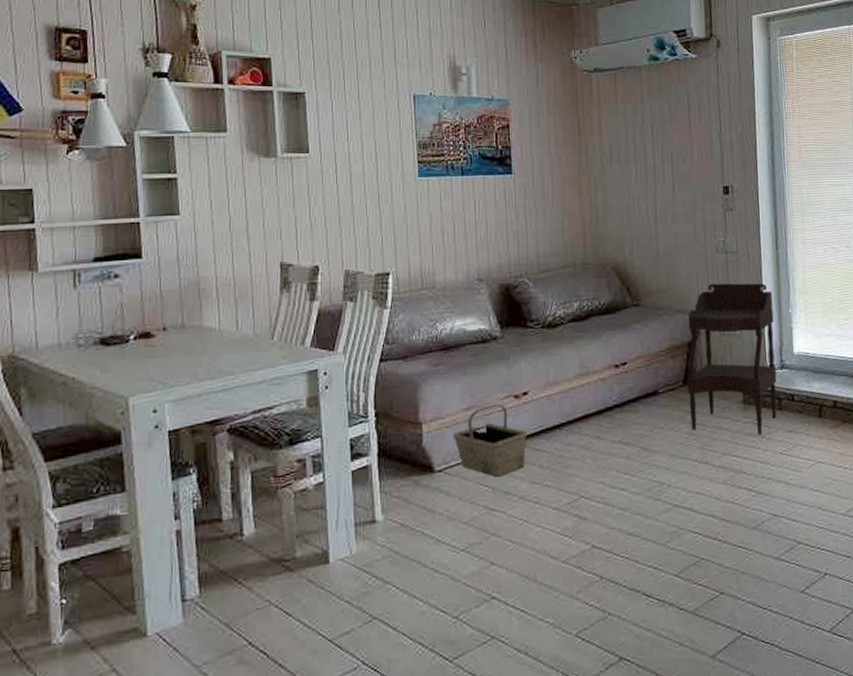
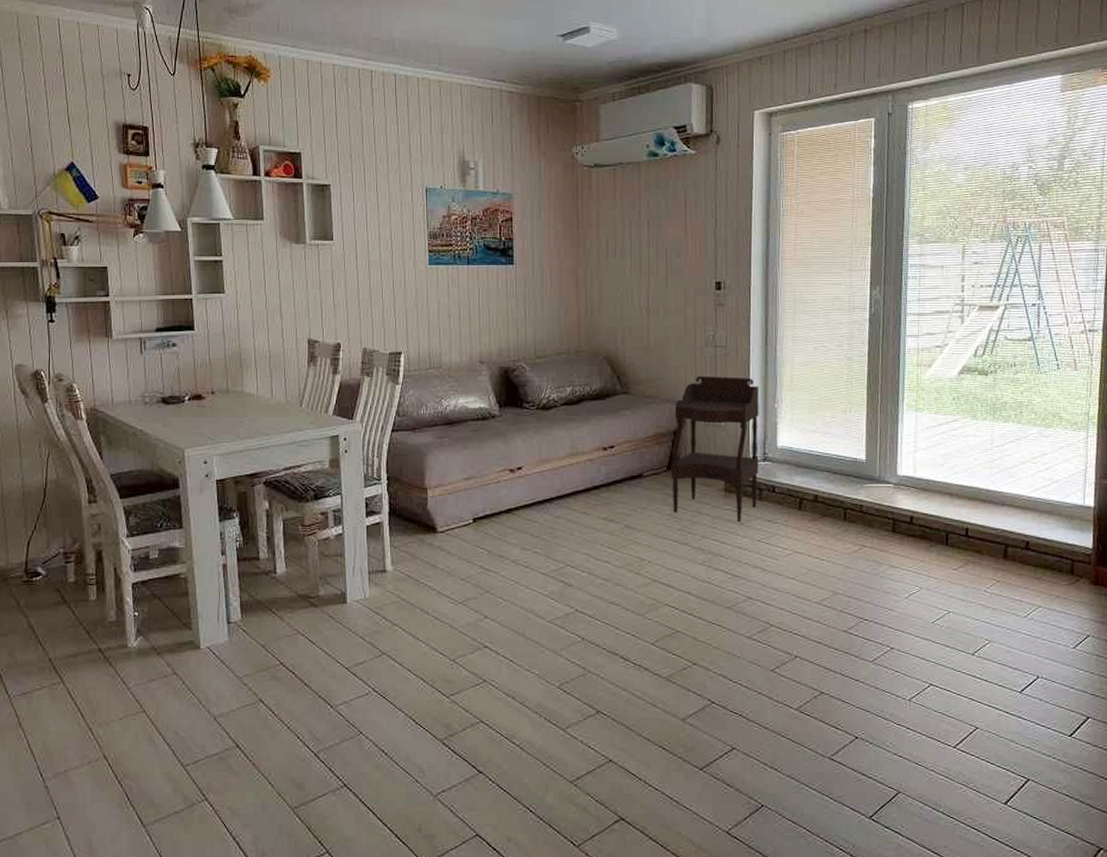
basket: present [452,404,528,477] -> none [454,476,521,541]

